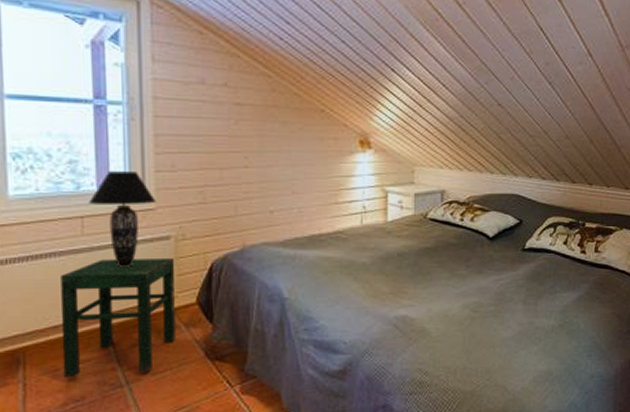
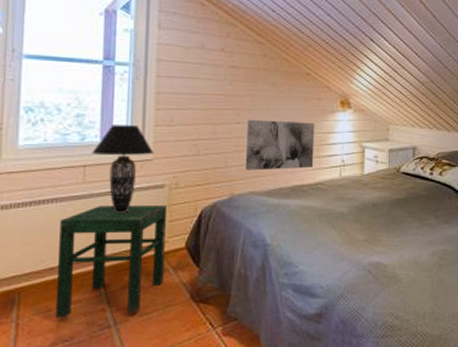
wall art: none [256,163,332,219] -> present [245,119,315,171]

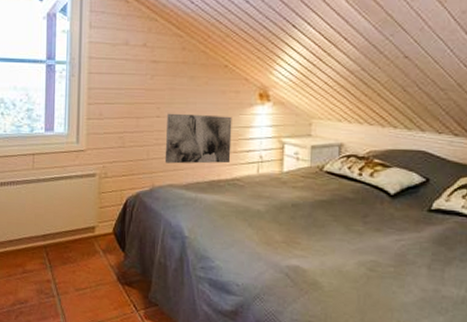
stool: present [55,205,168,319] -> none [14,189,98,288]
table lamp: present [91,125,155,214] -> none [38,118,87,198]

